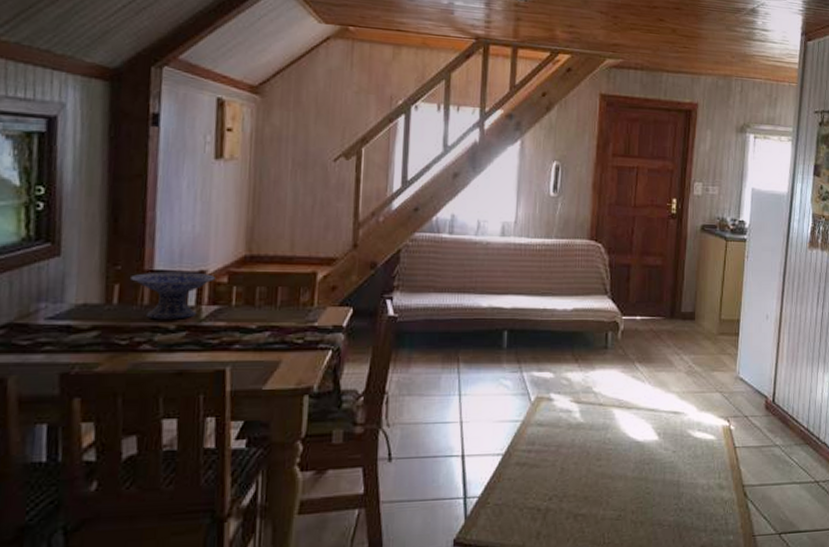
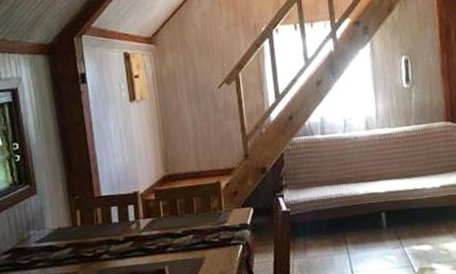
decorative bowl: present [131,271,215,320] -> none [86,193,145,234]

